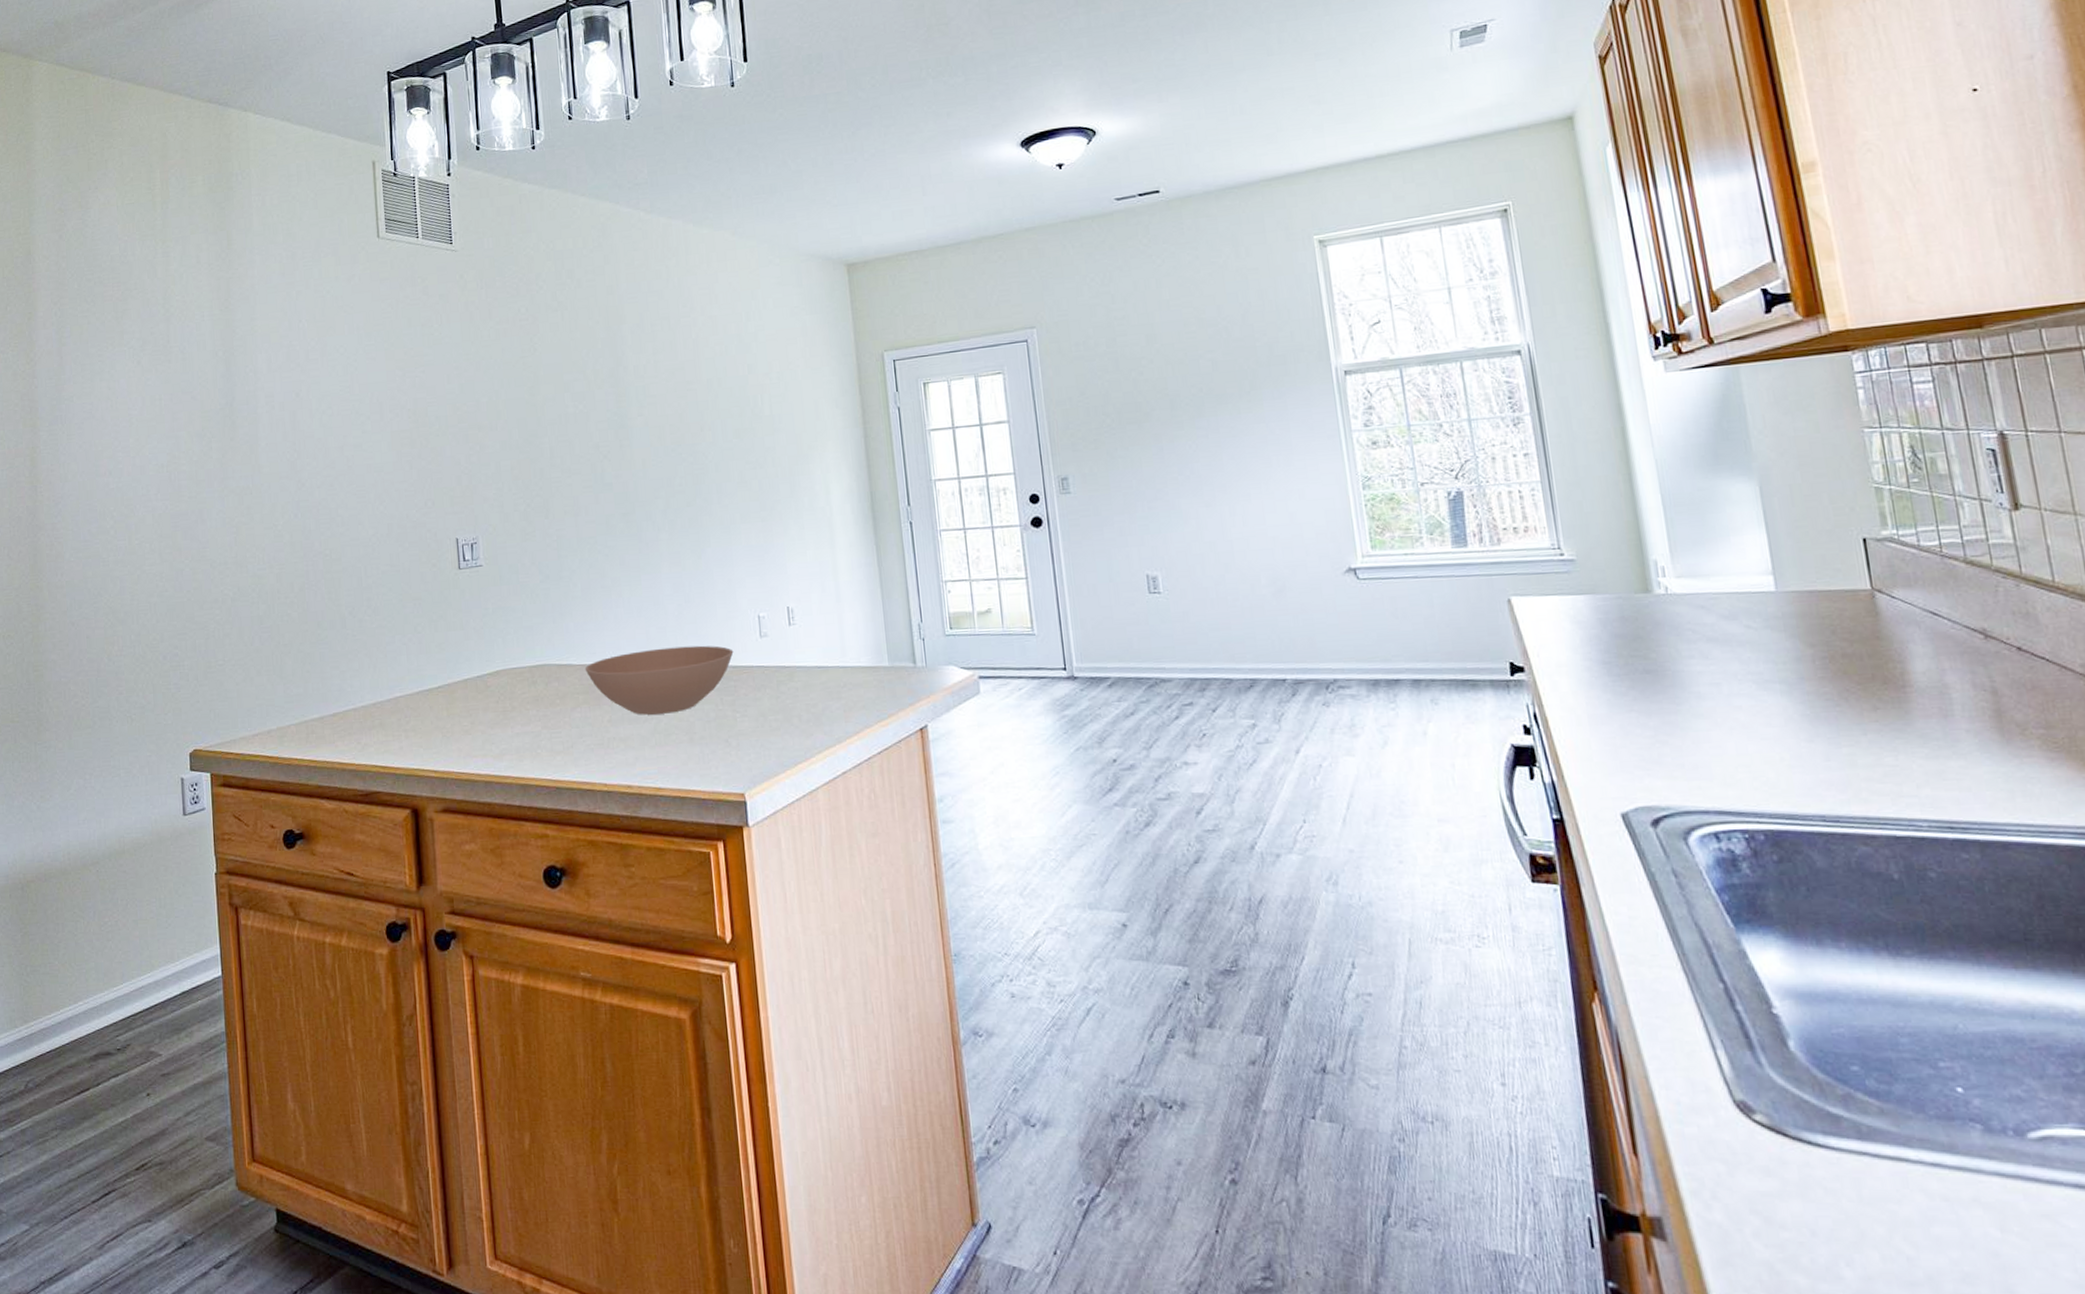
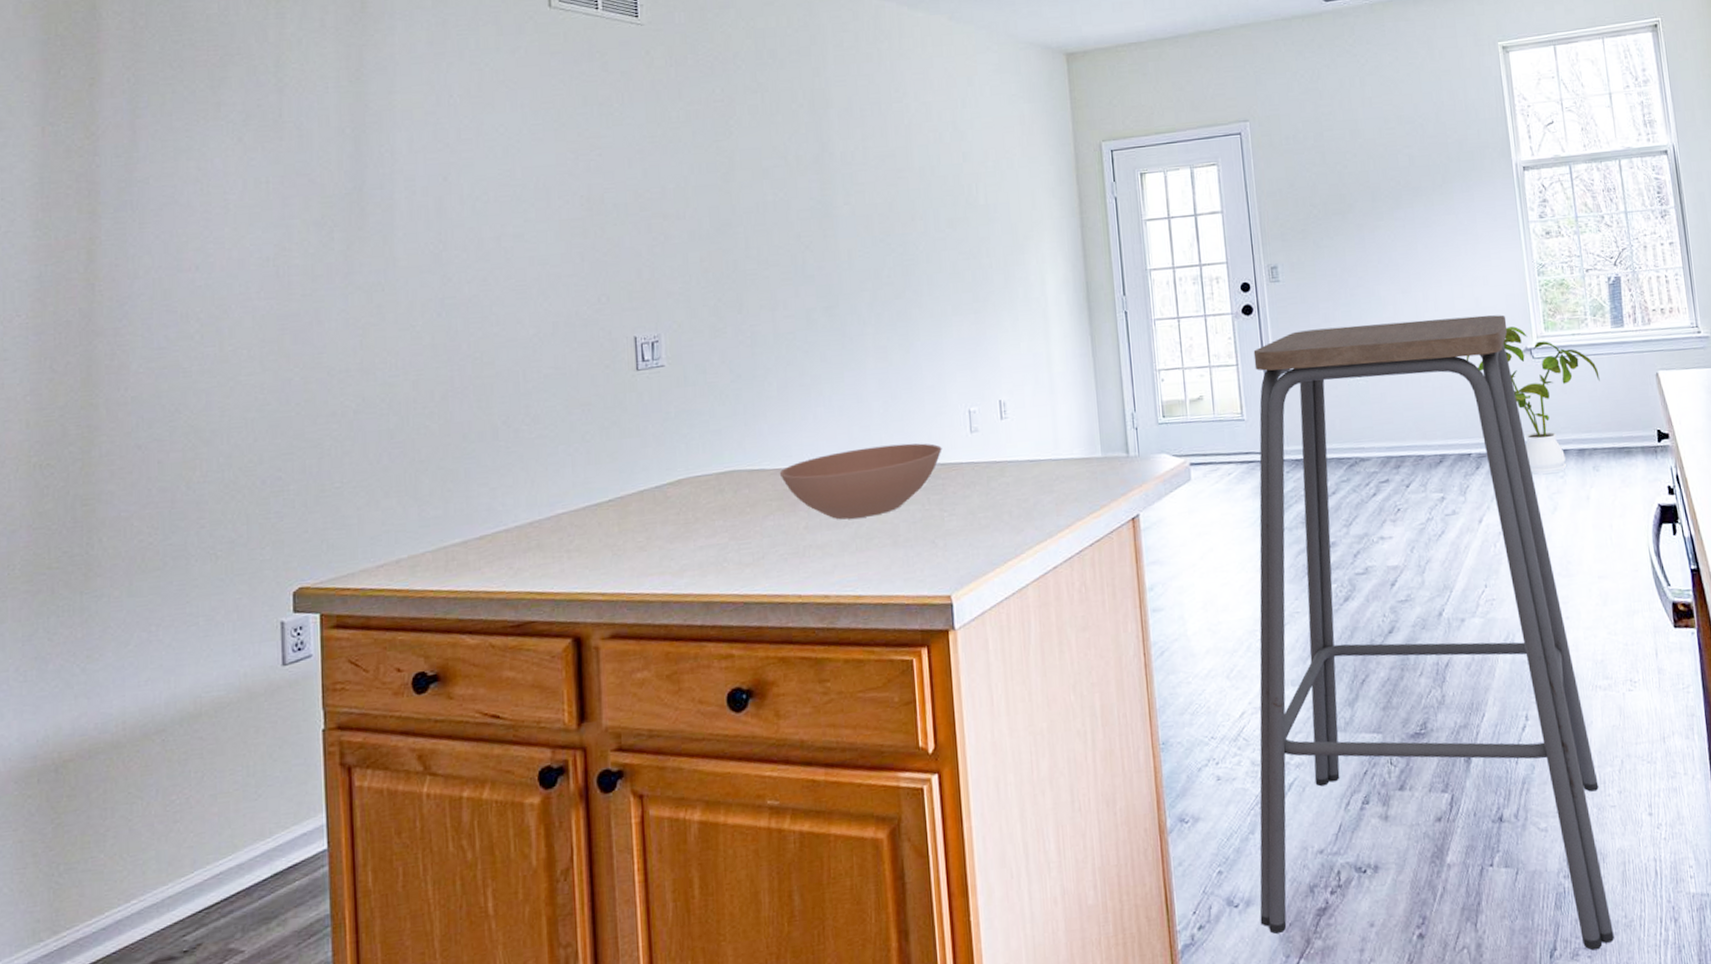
bar stool: none [1043,531,1460,1223] -> present [1253,314,1614,951]
house plant: none [1279,544,1439,706] -> present [1465,326,1600,476]

